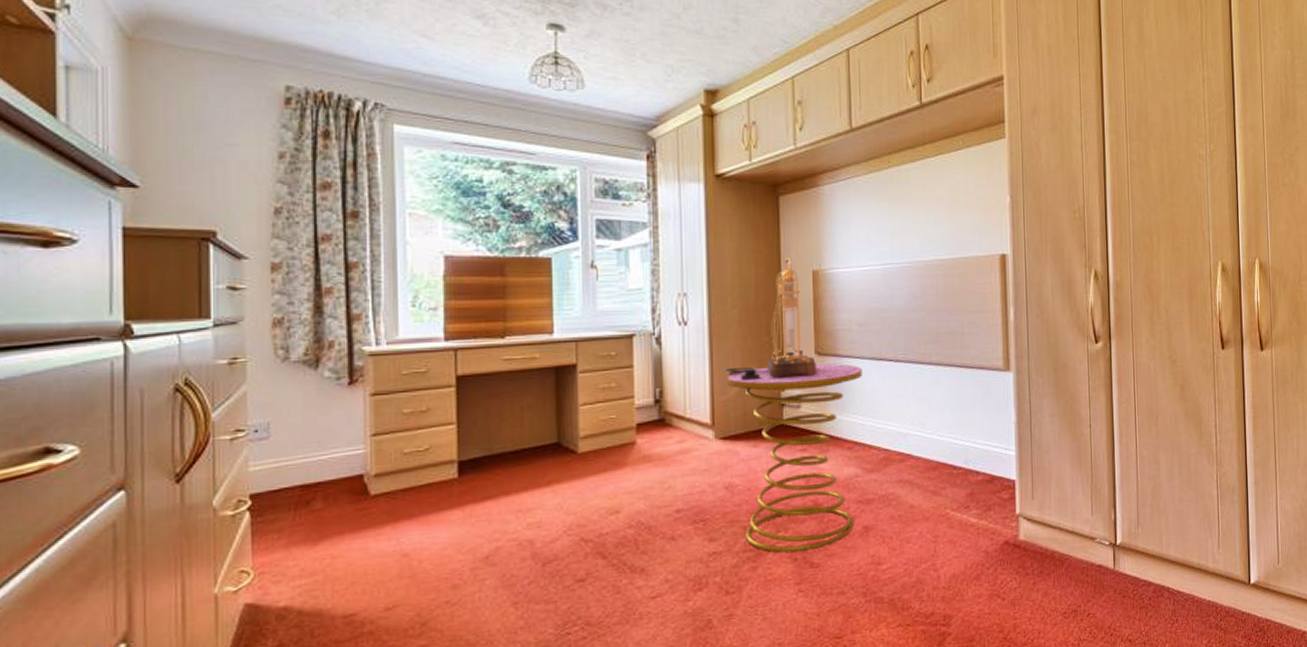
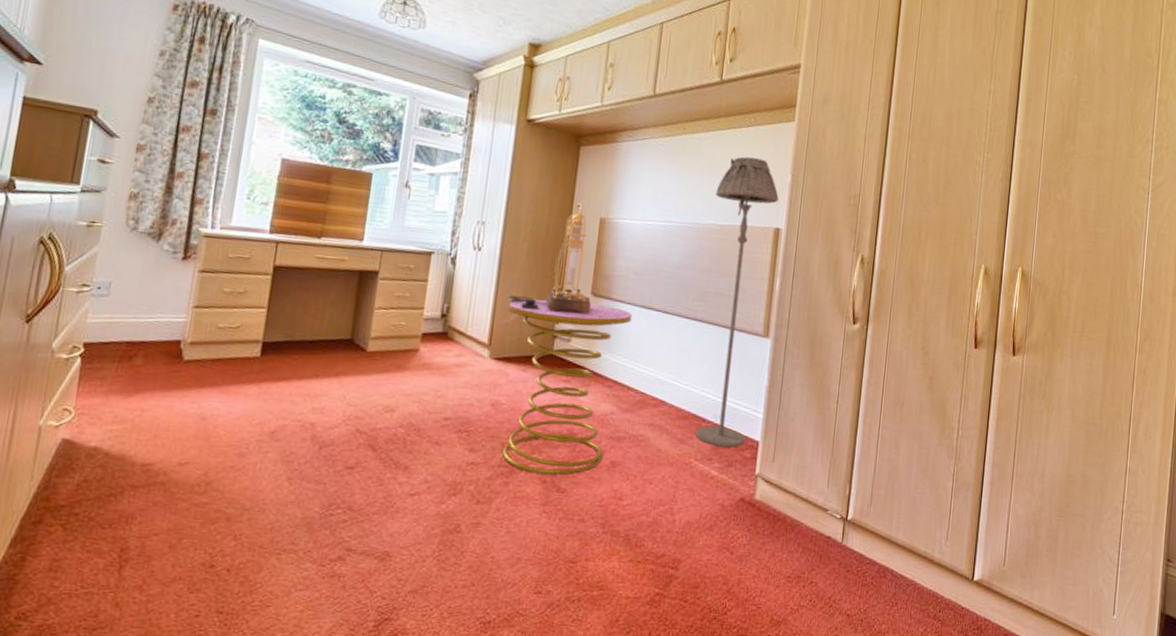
floor lamp: none [932,183,1001,493] -> present [696,156,779,448]

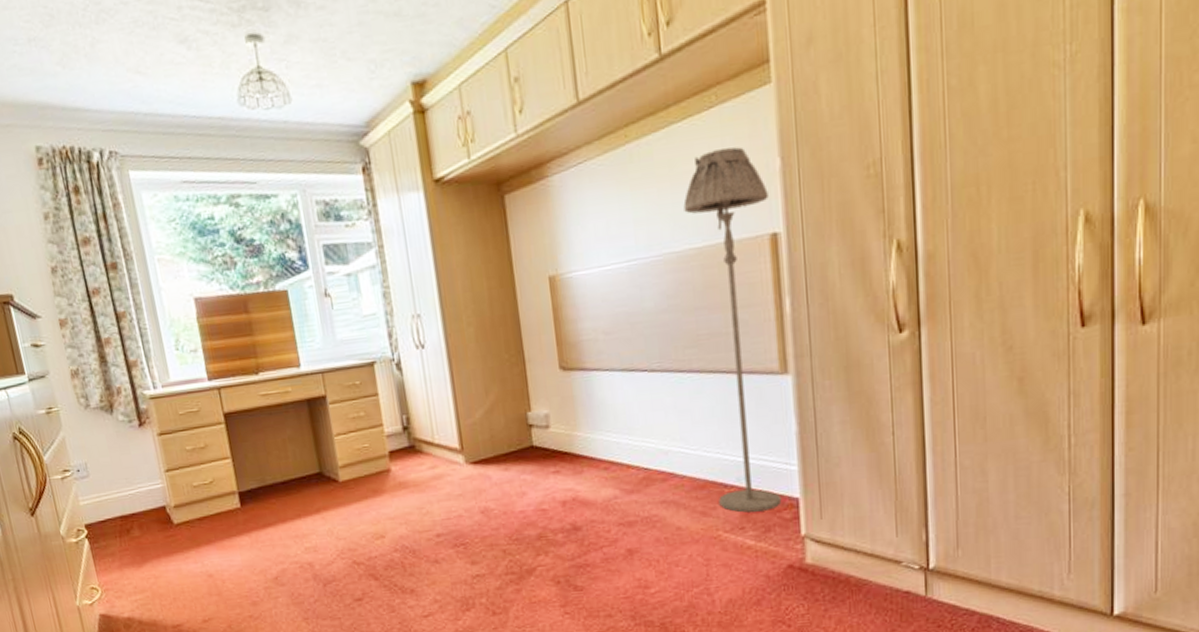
side table: present [502,299,632,476] -> none [470,378,617,576]
table lamp: present [507,203,591,313] -> none [466,264,563,403]

